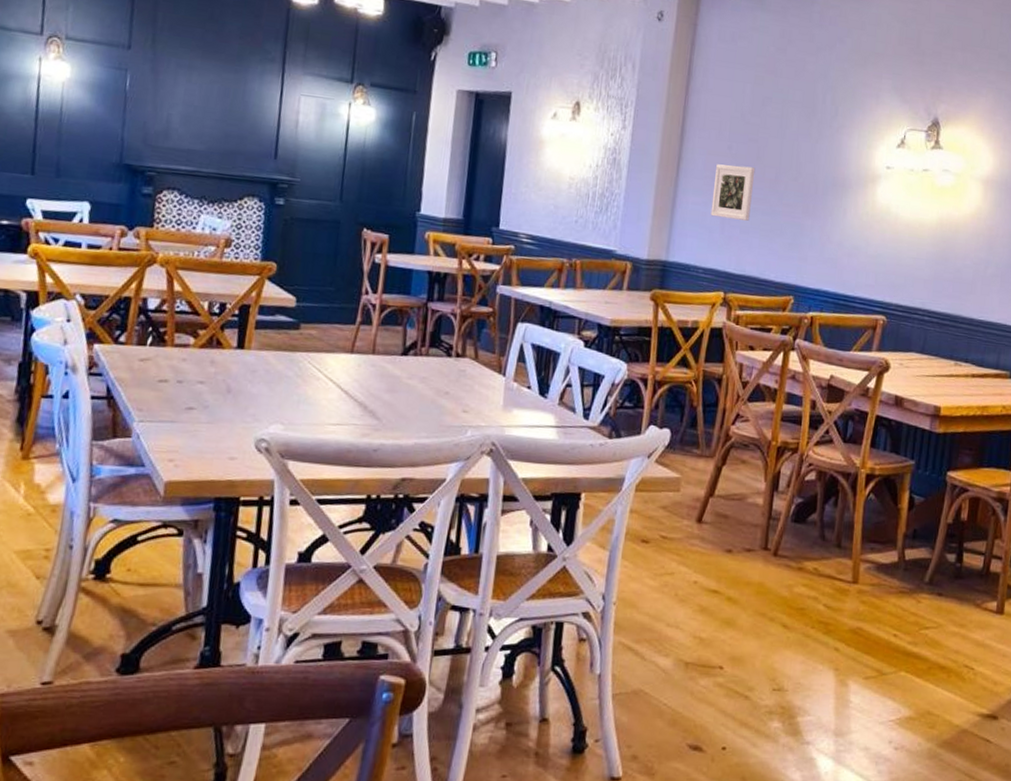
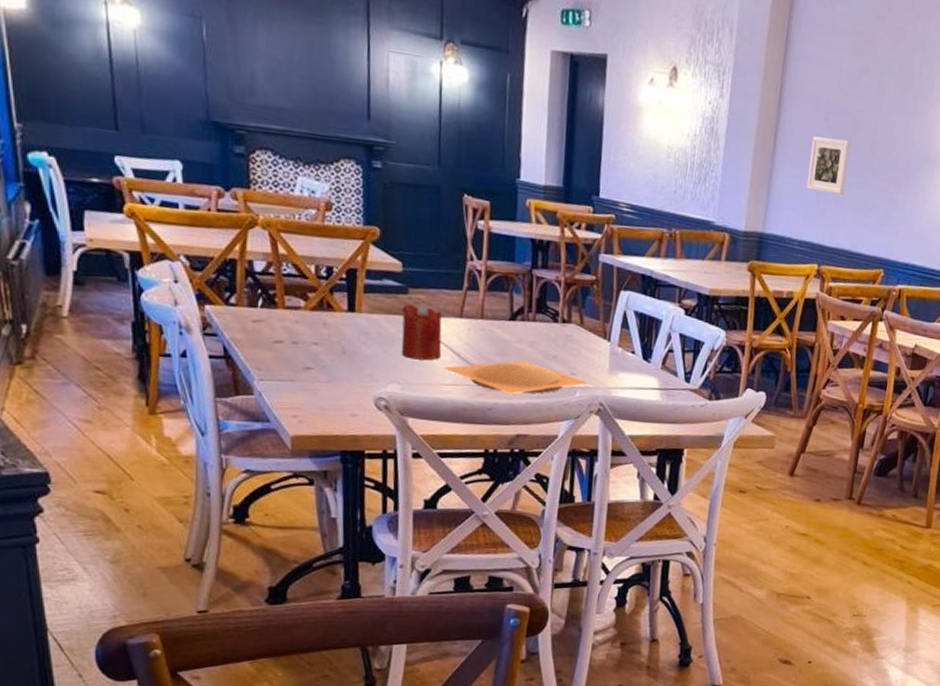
candle: none [287,338,332,399] -> present [401,302,442,361]
plate: none [329,396,483,434] -> present [442,359,591,394]

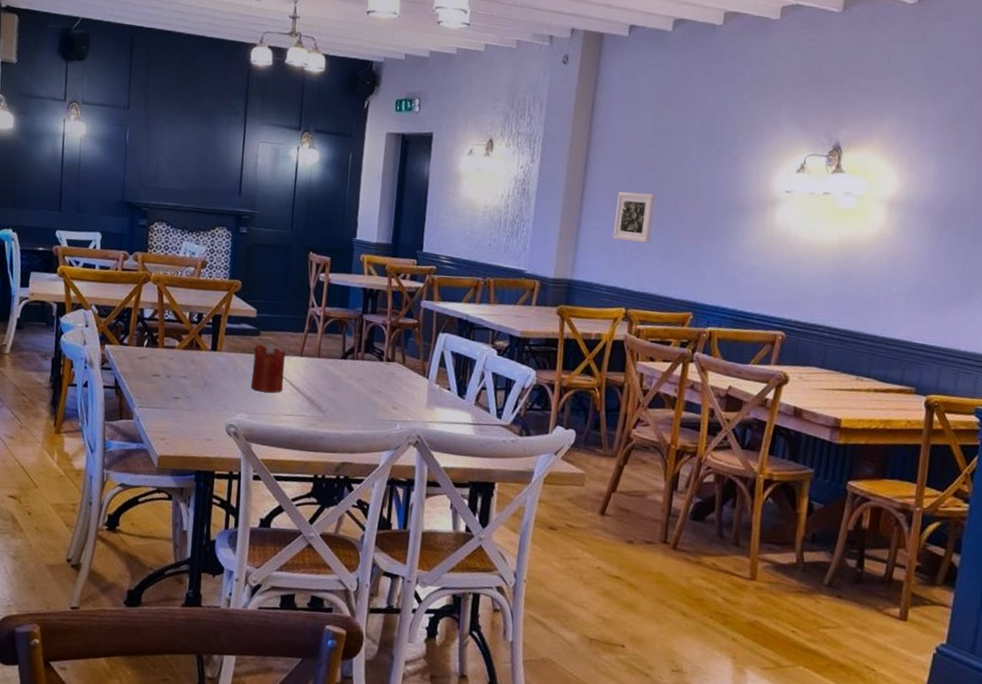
plate: present [442,359,591,394] -> none [283,394,410,425]

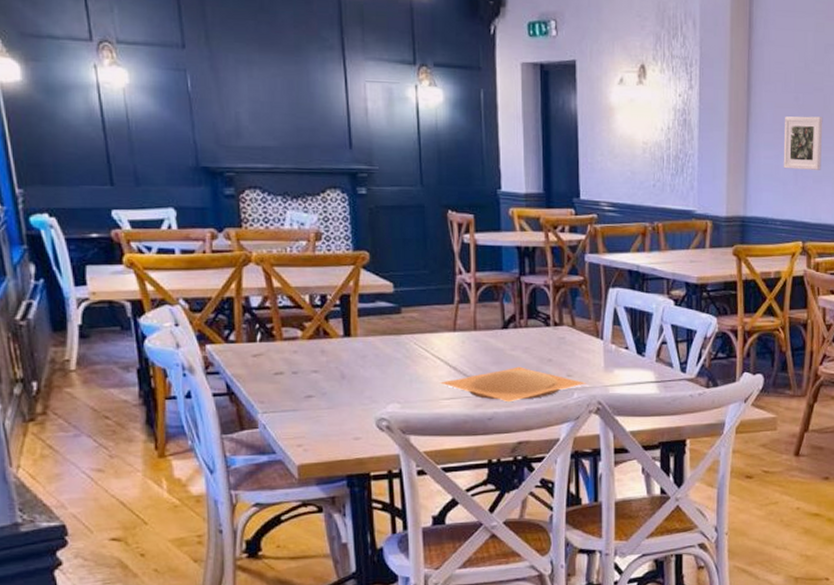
candle: present [250,343,286,393] -> none [396,320,437,377]
plate: none [283,394,410,425] -> present [440,366,587,401]

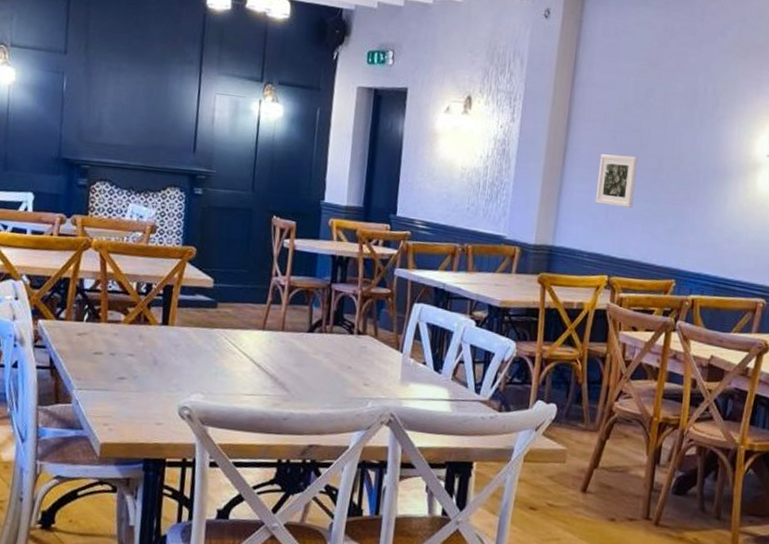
plate: present [440,366,587,401] -> none [243,370,383,404]

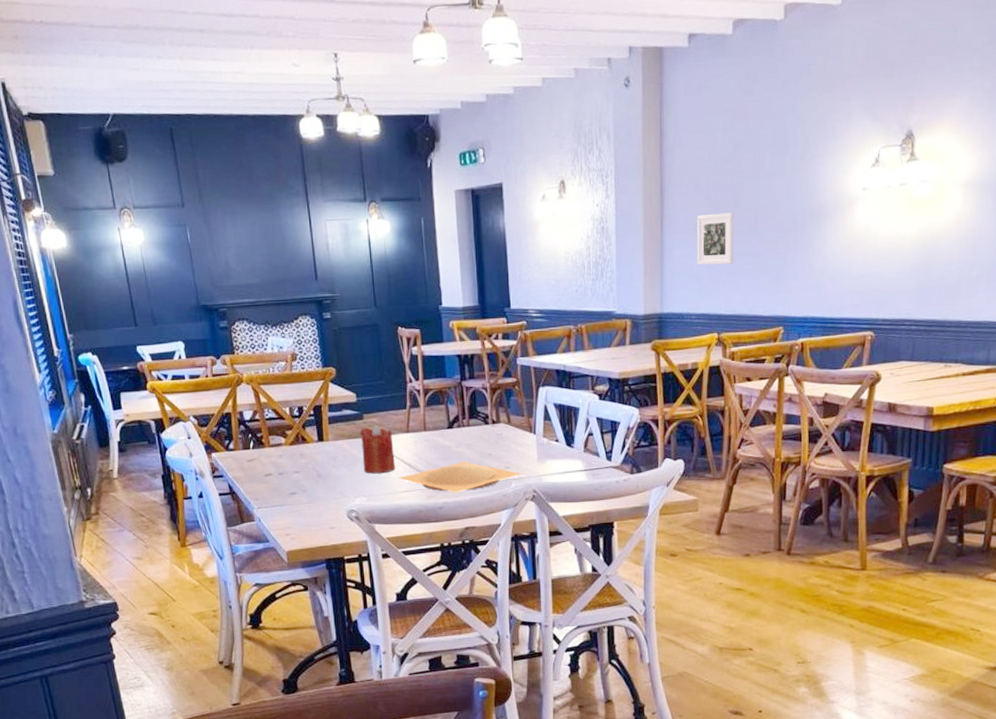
candle: none [206,315,246,371] -> present [360,425,395,474]
plate: none [243,370,383,404] -> present [398,461,523,492]

